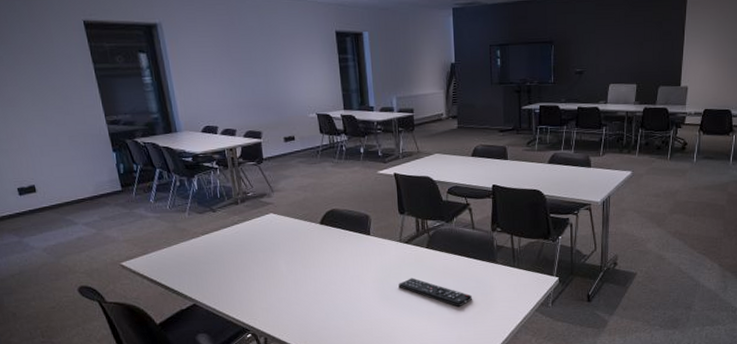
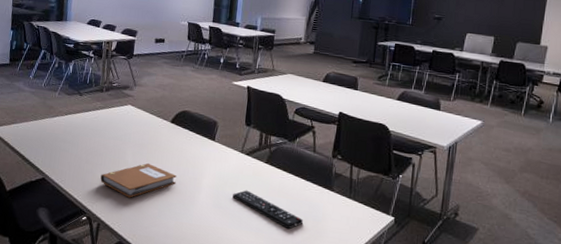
notebook: none [256,270,338,307] -> present [100,163,176,198]

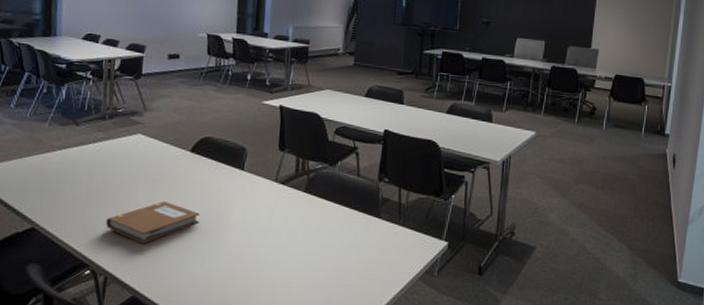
remote control: present [233,190,303,230] -> none [267,224,348,265]

